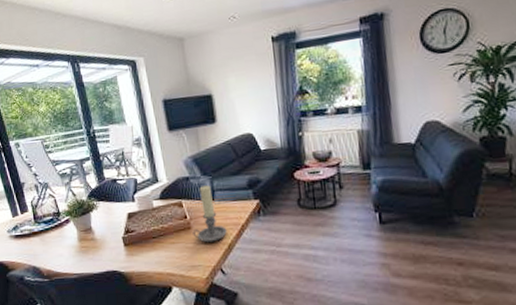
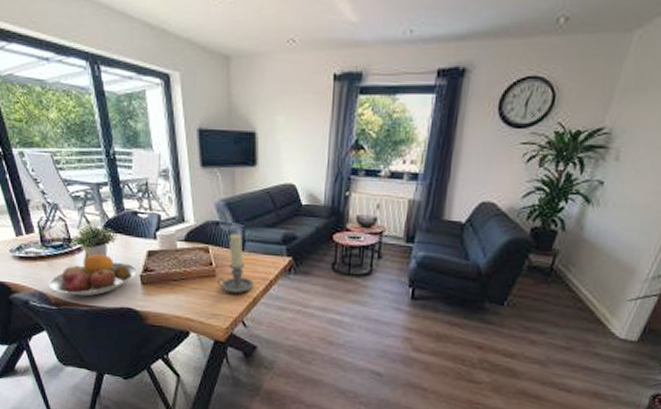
fruit bowl: none [41,220,120,266] -> present [48,252,138,297]

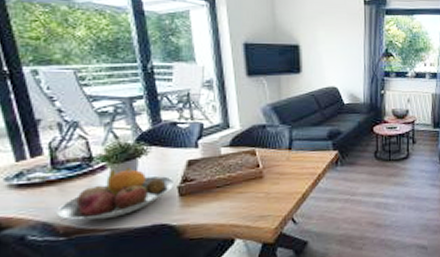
candle holder: present [217,233,254,294] -> none [264,134,302,192]

